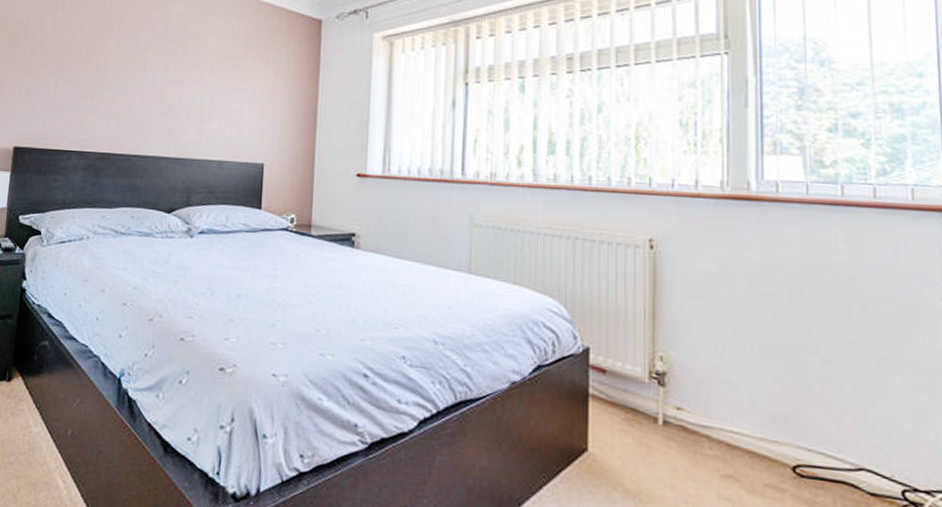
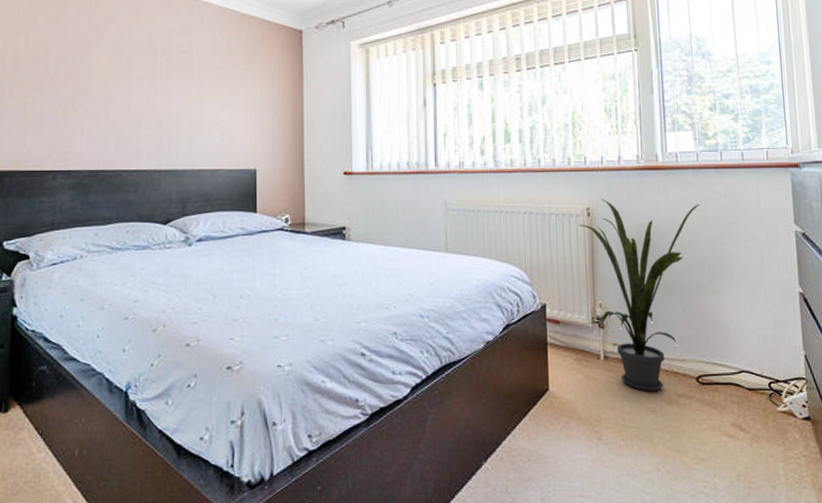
house plant: none [637,230,810,476] -> present [578,199,701,392]

